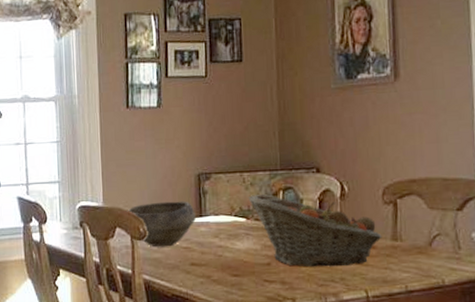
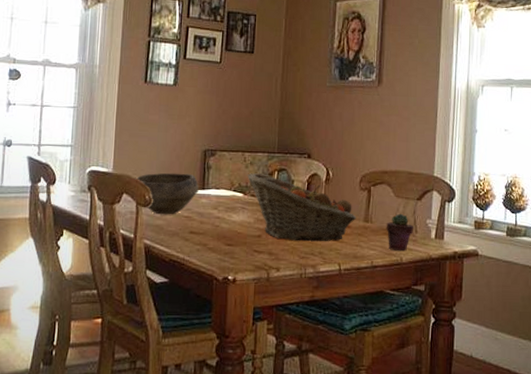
potted succulent: none [420,227,457,272] -> present [386,213,414,251]

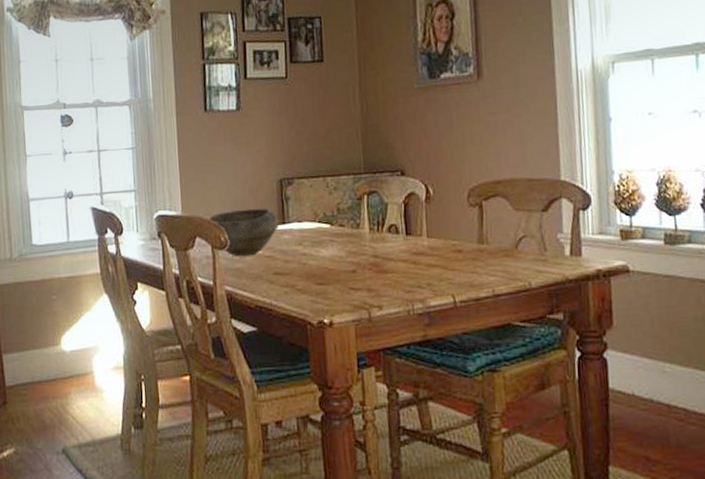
fruit basket: present [247,173,357,242] -> none [332,199,469,274]
potted succulent: present [386,213,414,251] -> none [506,229,542,275]

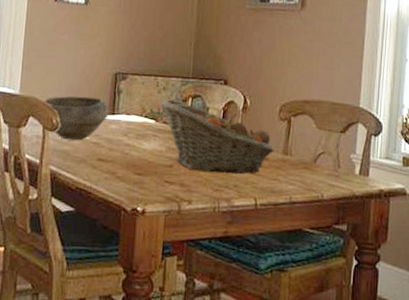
fruit basket: none [332,199,469,274] -> present [159,99,275,174]

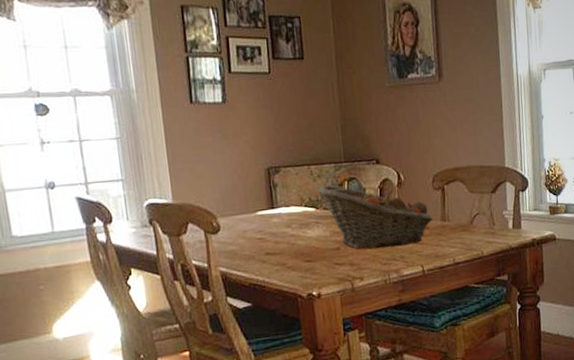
bowl: present [42,96,108,141] -> none [198,194,268,240]

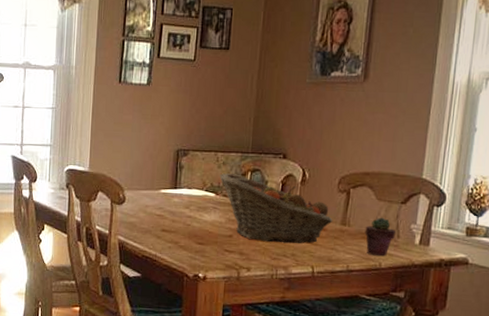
potted succulent: none [463,208,492,246] -> present [365,217,396,257]

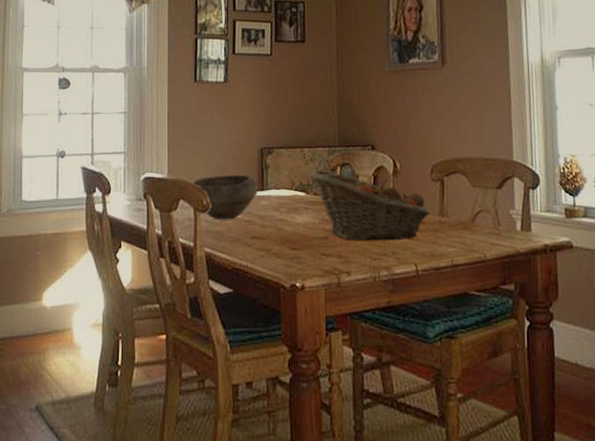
bowl: none [110,172,171,213] -> present [191,174,258,220]
potted succulent: present [365,217,396,257] -> none [464,204,496,247]

